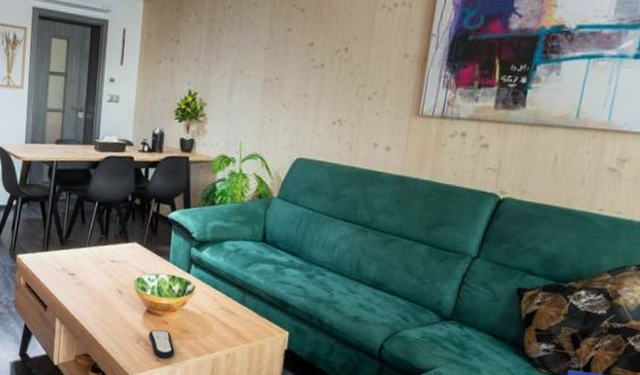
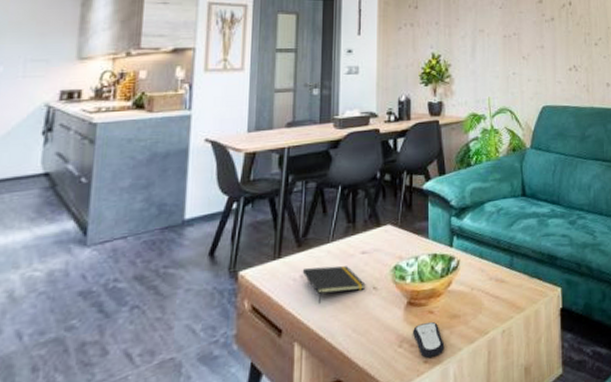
notepad: none [63,264,113,294] -> present [302,266,366,304]

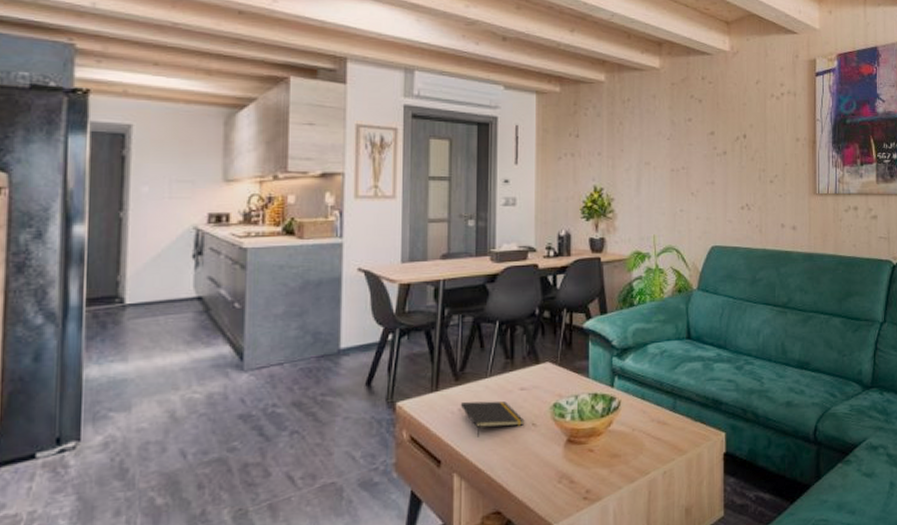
remote control: present [413,321,445,358] -> none [573,459,605,494]

